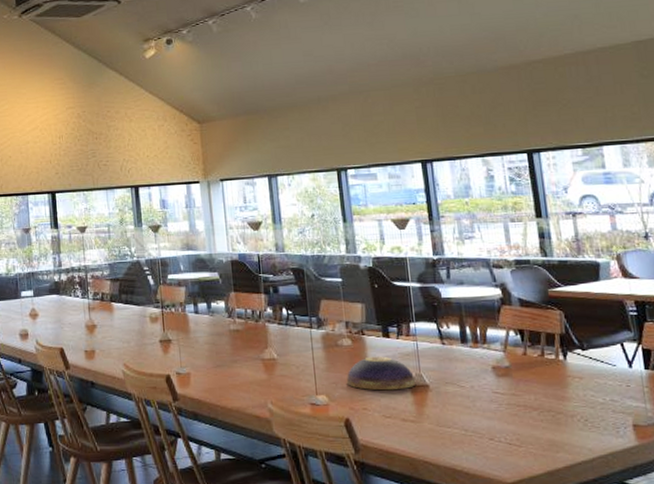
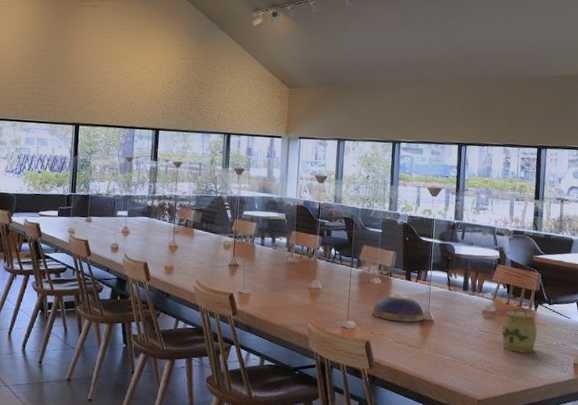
jar: none [522,356,574,417] -> present [501,306,538,353]

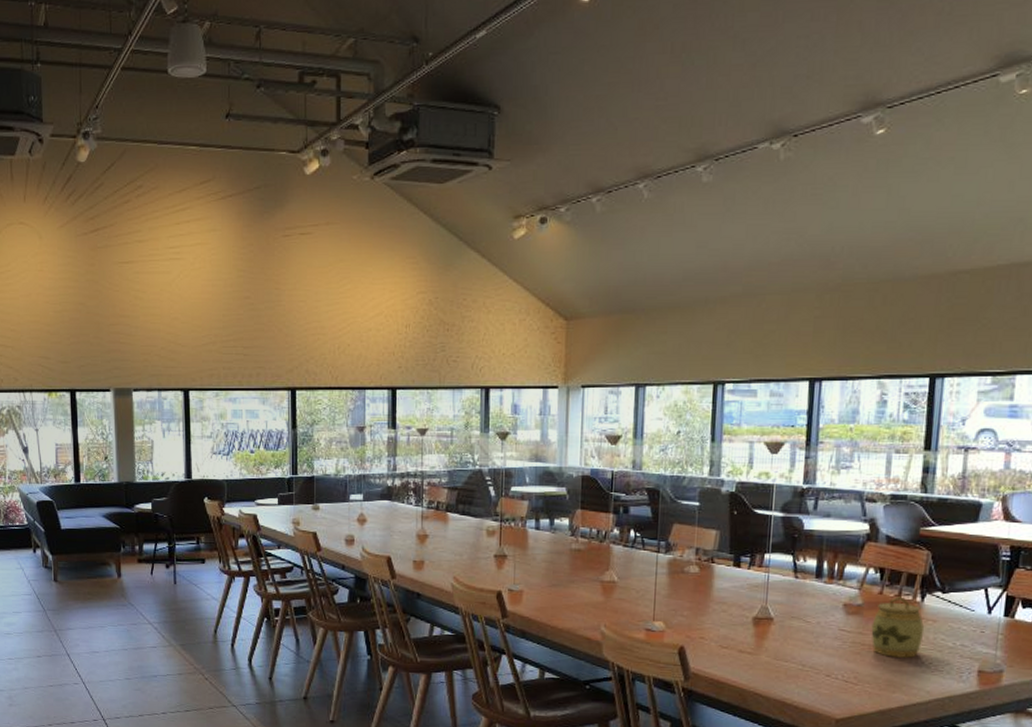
decorative bowl: present [372,294,425,322] -> none [686,585,761,621]

